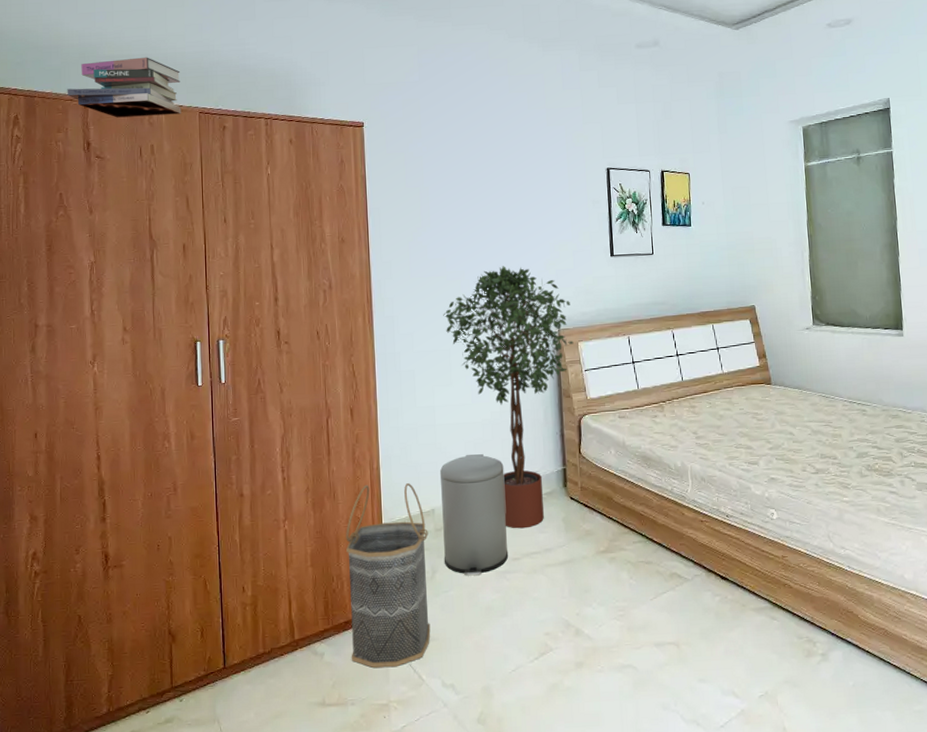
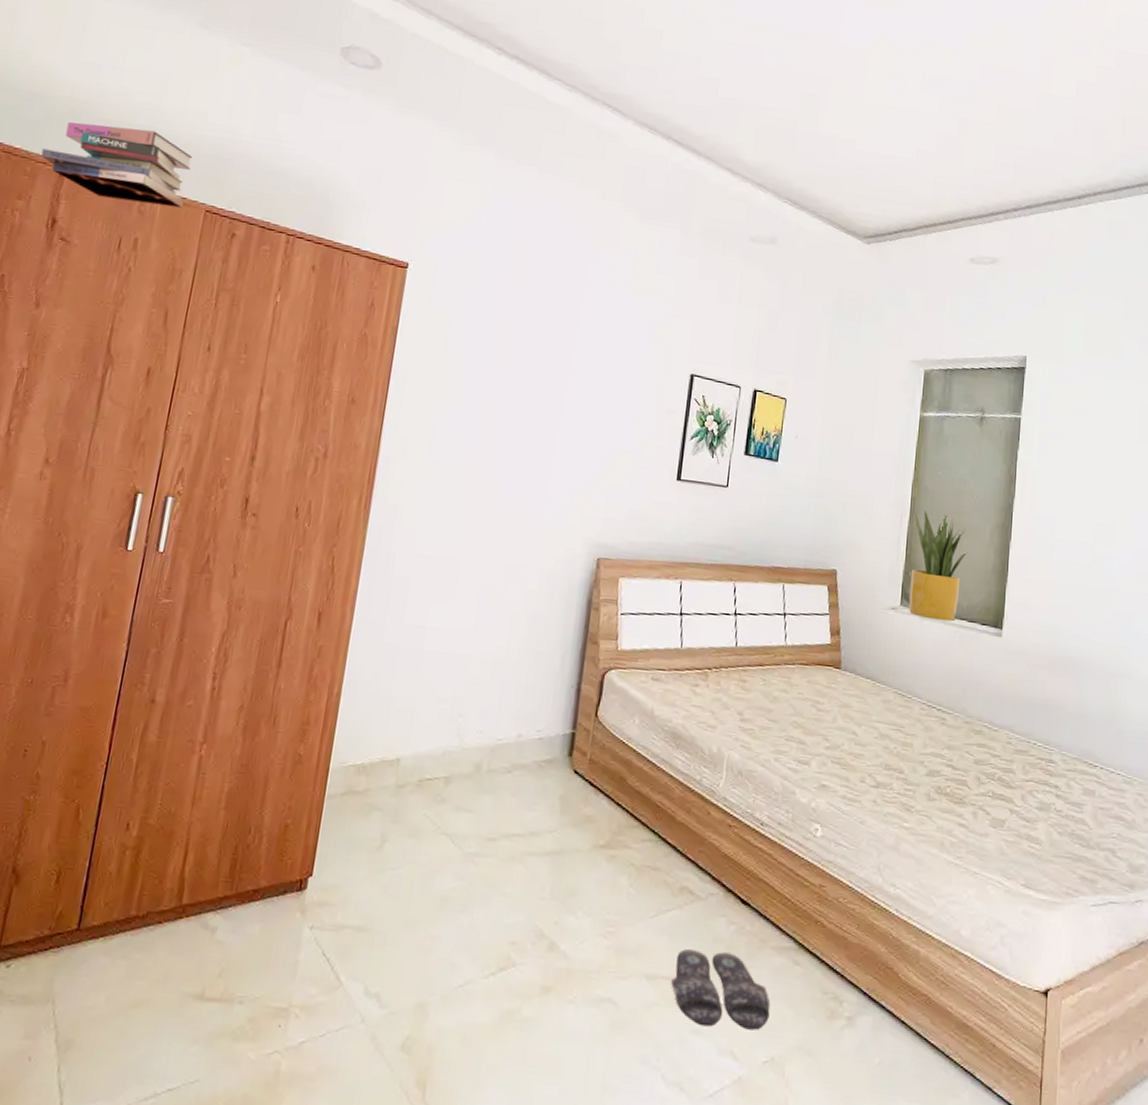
basket: present [346,483,431,668] -> none [251,713,387,960]
pedal bin: present [439,454,509,576] -> none [399,696,499,854]
potted tree: present [443,266,574,529] -> none [459,468,618,802]
slippers: none [676,618,759,676] -> present [671,949,771,1030]
planter: none [812,243,863,332] -> present [908,511,968,622]

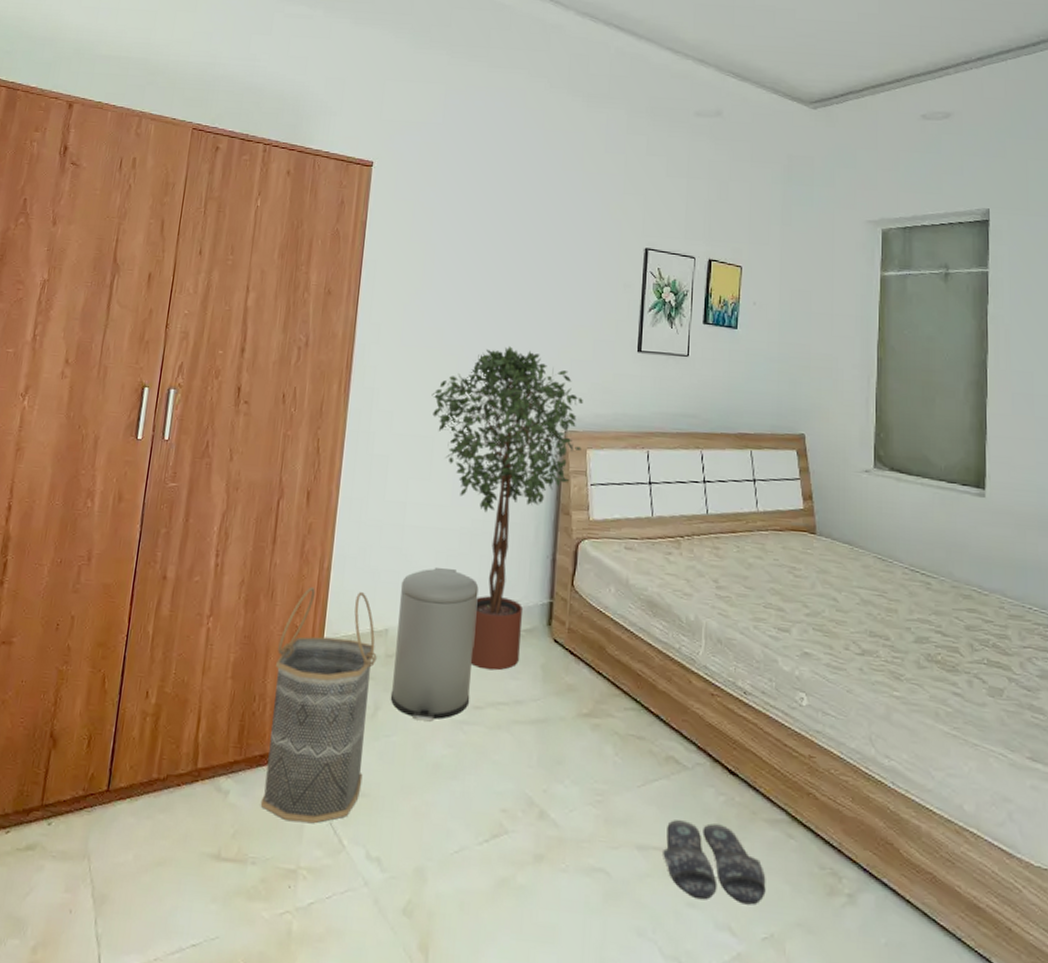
books: present [41,122,193,208] -> none [53,60,180,128]
basket: none [251,713,387,960] -> present [260,586,377,824]
pedal bin: none [399,696,499,854] -> present [390,568,479,722]
potted tree: none [459,468,618,802] -> present [432,346,583,670]
planter: present [908,511,968,622] -> none [881,371,941,483]

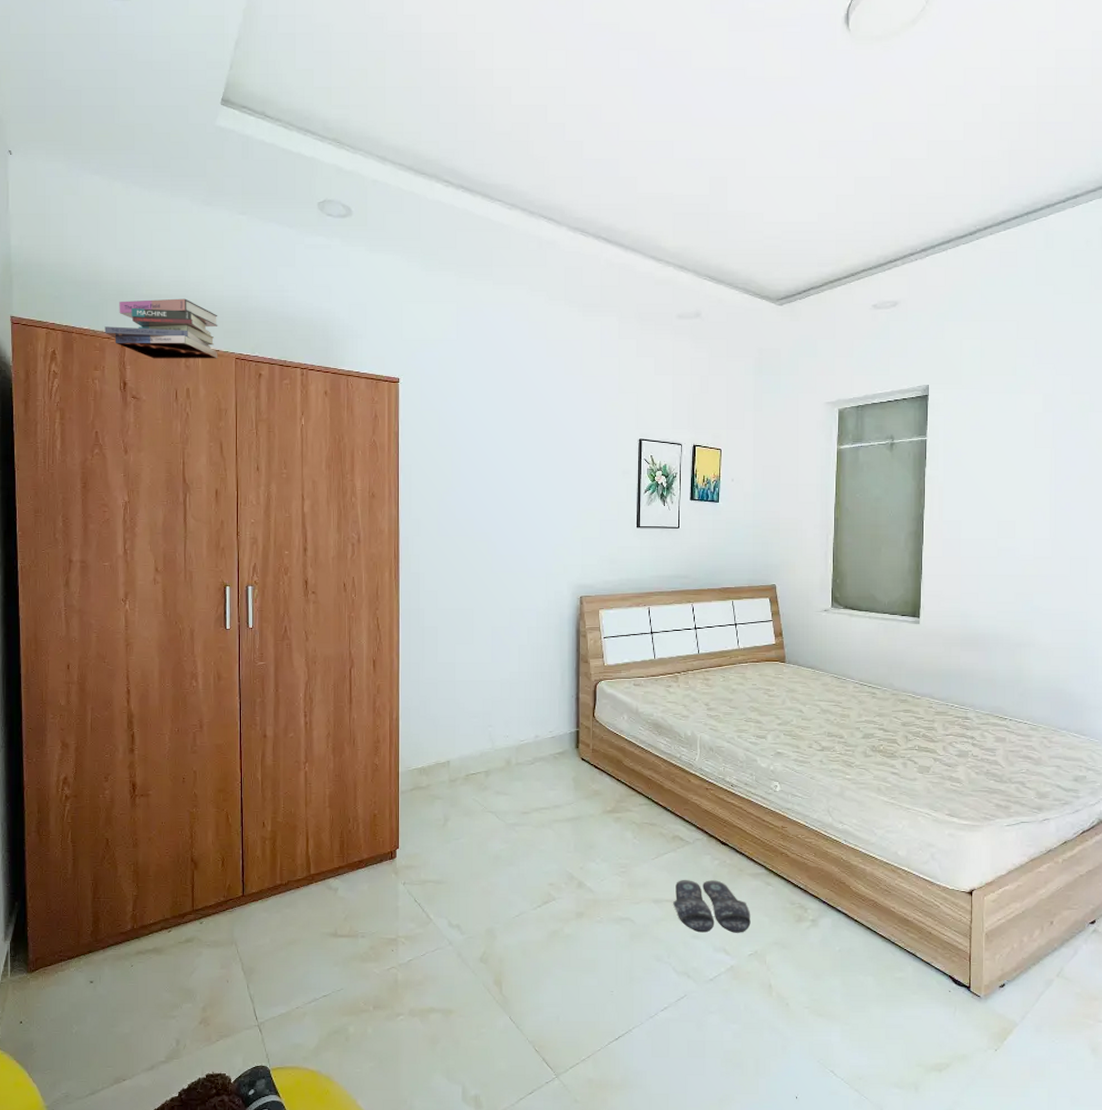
books: none [53,60,180,128] -> present [105,298,218,359]
basket: present [260,586,377,824] -> none [363,734,443,906]
pedal bin: present [390,568,479,722] -> none [456,712,519,826]
potted tree: present [432,346,583,670] -> none [468,530,595,785]

